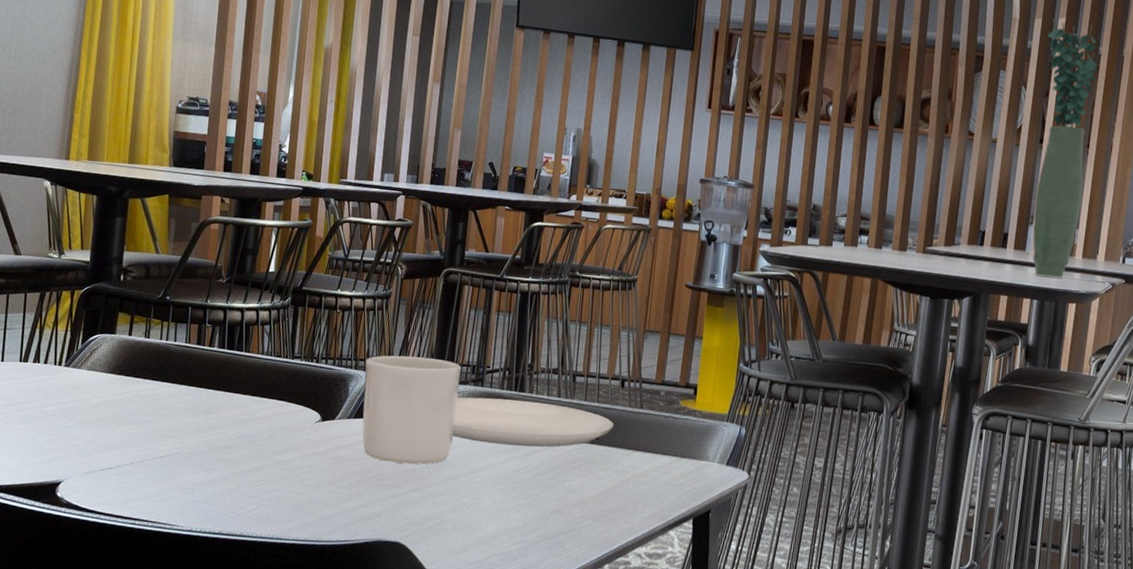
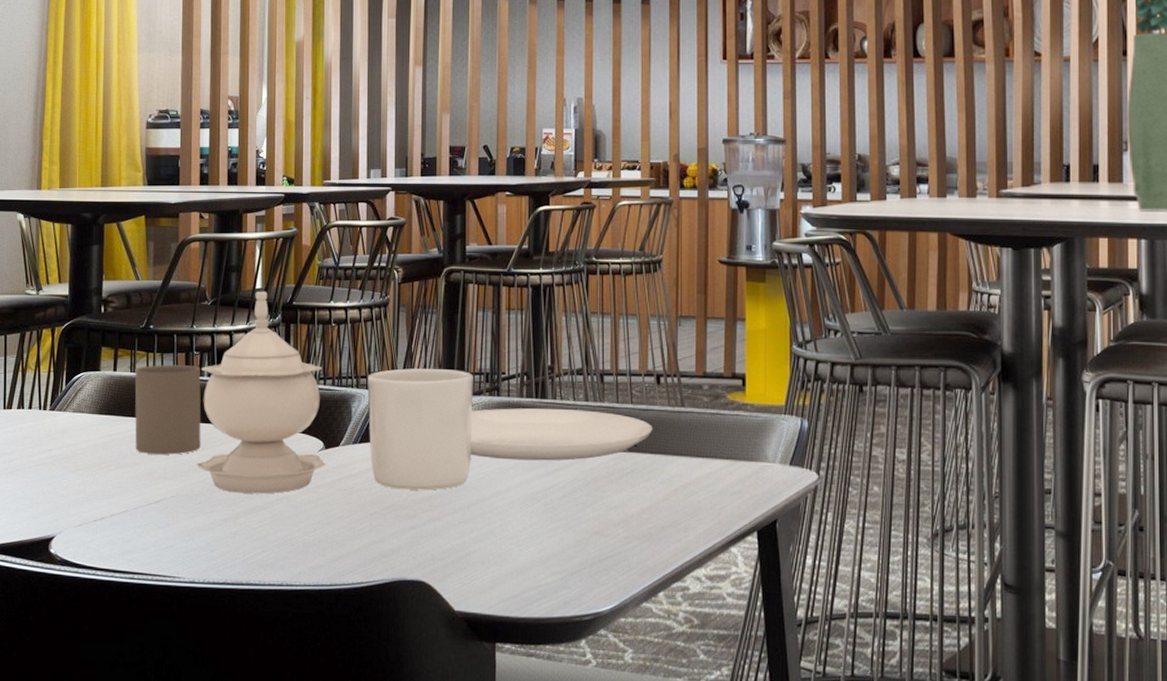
cup: none [144,333,212,416] -> present [135,365,201,455]
sugar bowl: none [202,274,325,457] -> present [197,291,326,494]

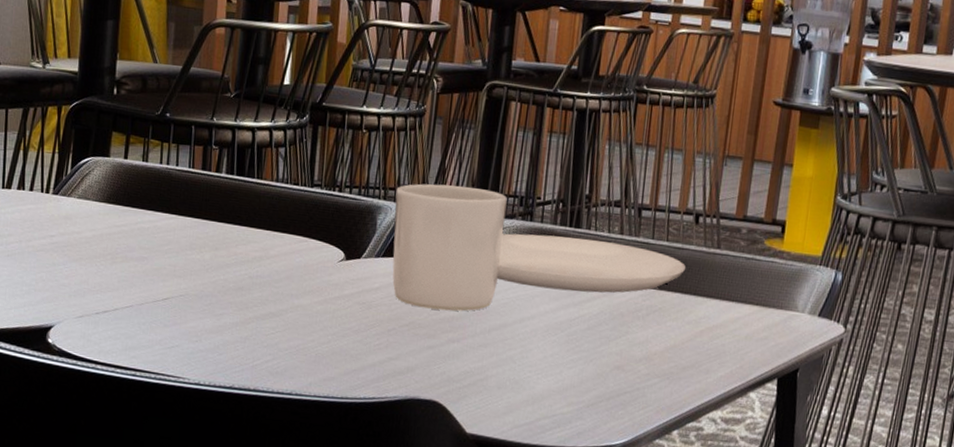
cup: present [135,365,201,455] -> none [144,156,219,252]
sugar bowl: present [197,291,326,494] -> none [209,87,349,301]

